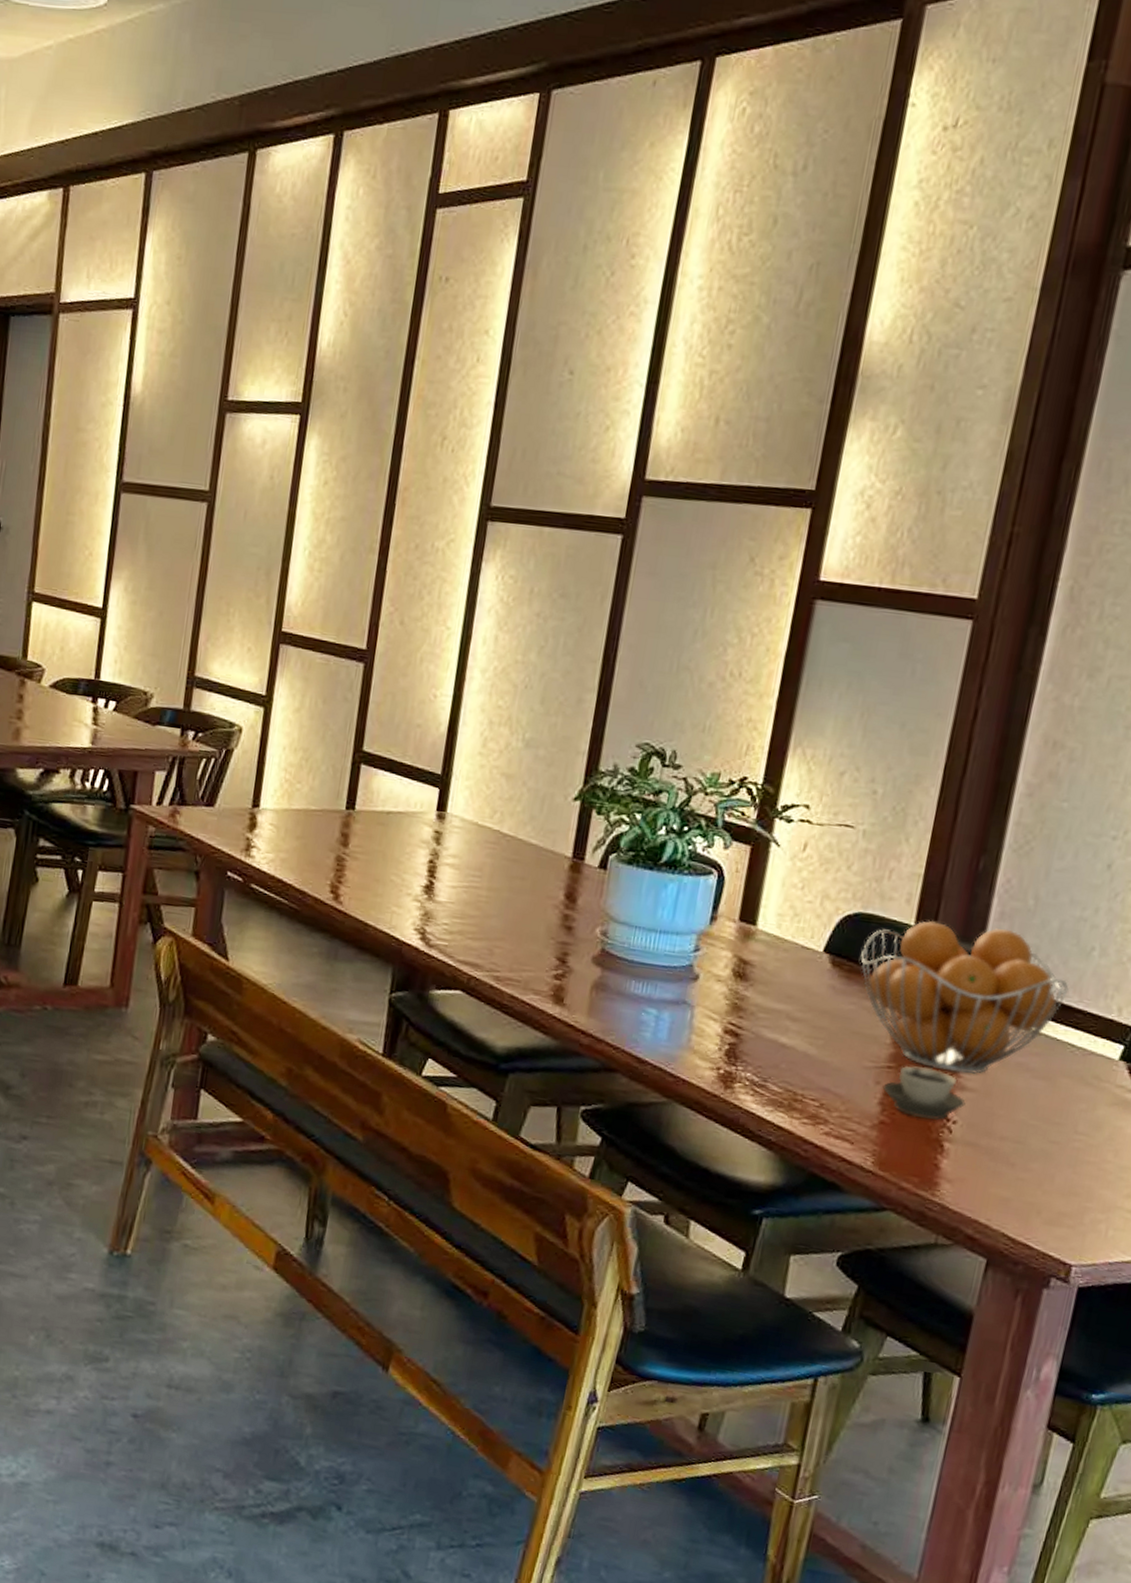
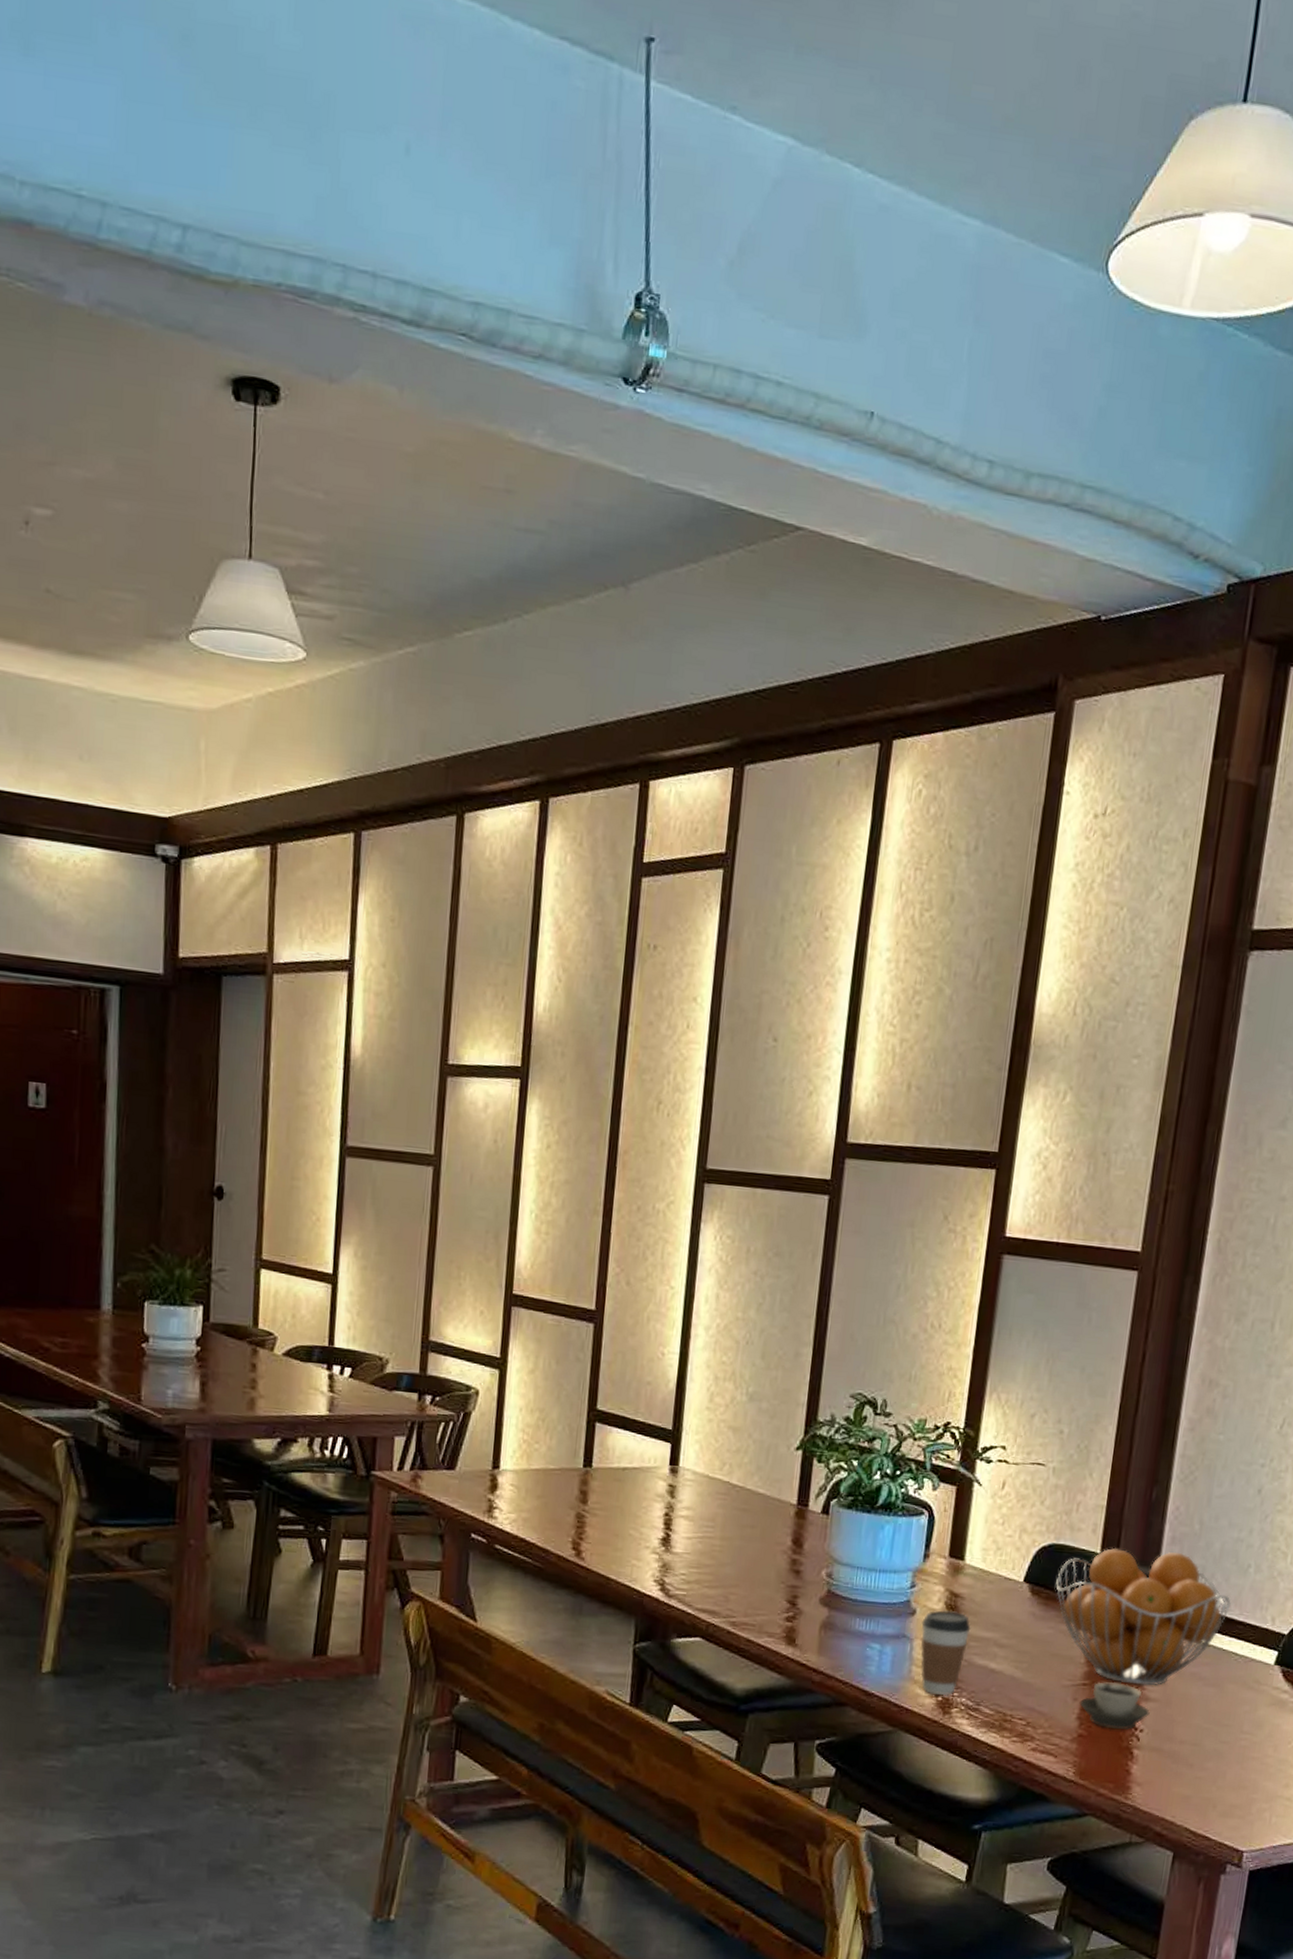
coffee cup: none [701,977,761,1070] -> present [920,1610,971,1696]

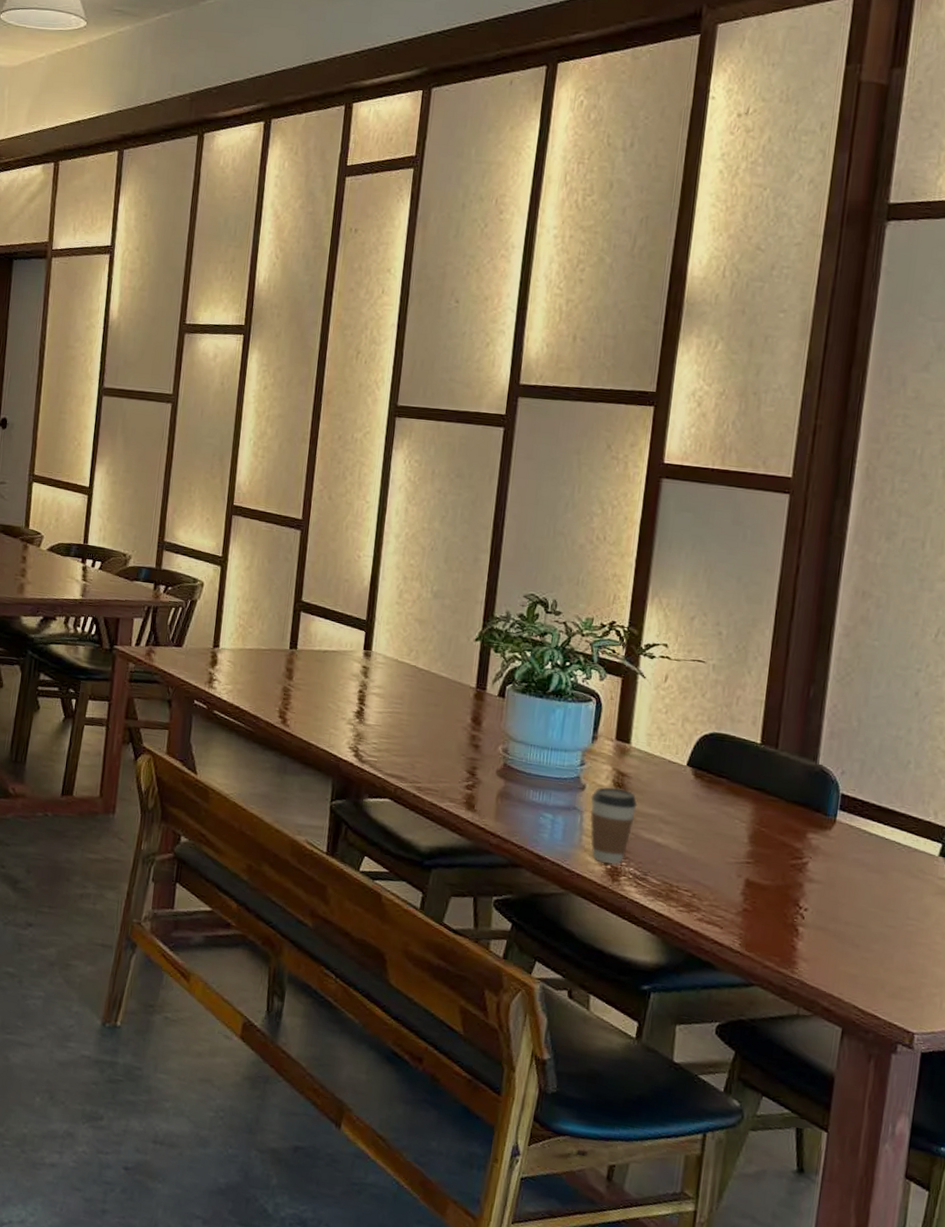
fruit basket: present [1056,1547,1231,1686] -> none [718,739,892,868]
cup: present [1079,1682,1150,1730] -> none [743,861,814,908]

